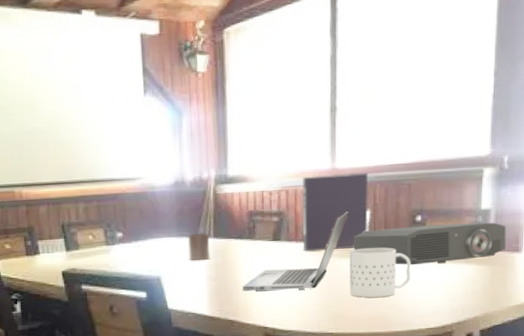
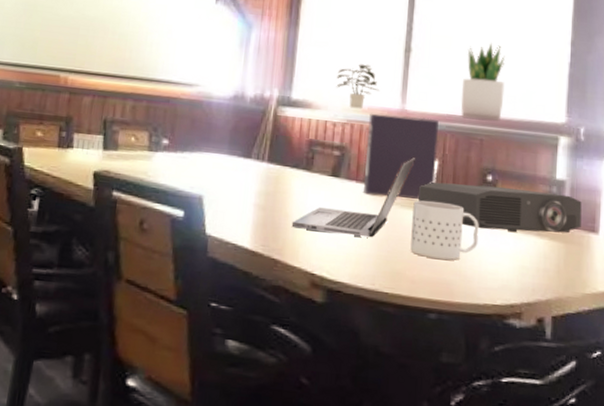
mug: present [187,232,210,260] -> none [237,153,264,185]
potted plant: none [268,130,309,175] -> present [336,64,379,109]
planter: none [388,88,429,167] -> present [461,43,505,122]

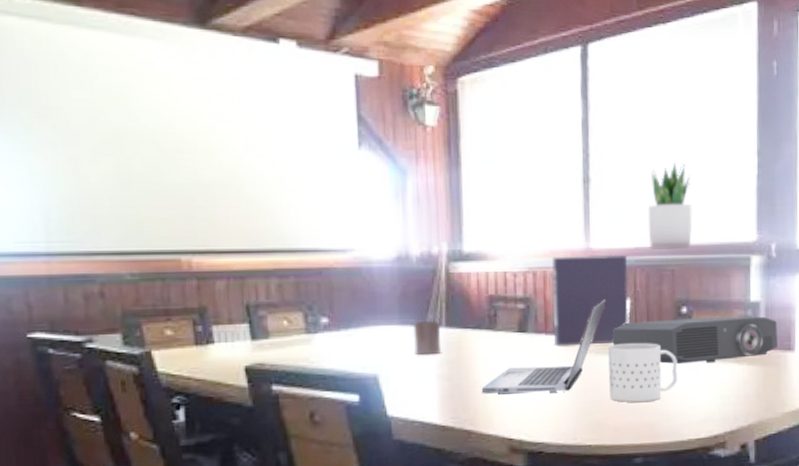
mug: none [237,153,264,185] -> present [412,320,442,355]
potted plant: present [336,64,379,109] -> none [511,202,559,254]

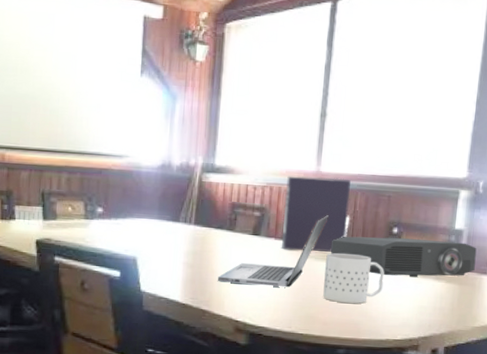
mug: present [412,320,442,355] -> none [167,217,191,246]
planter: present [647,162,693,249] -> none [371,105,414,179]

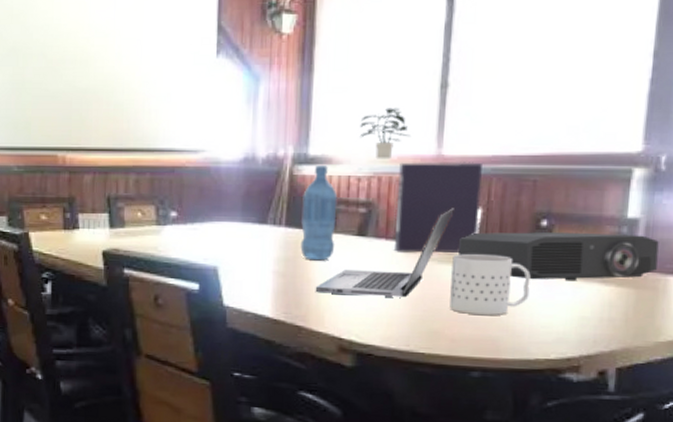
water bottle: none [206,174,238,254] -> present [300,165,338,260]
potted plant: none [256,130,296,173] -> present [359,108,410,159]

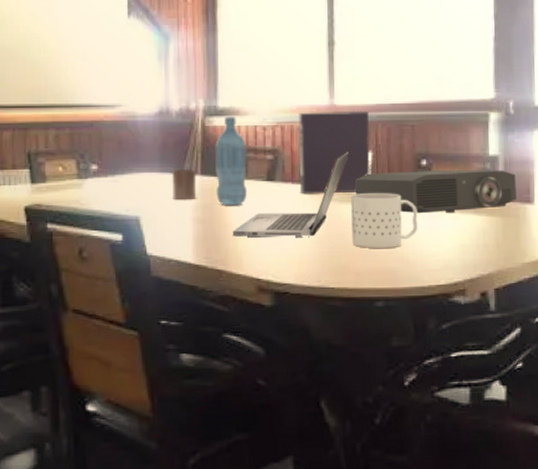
mug: none [253,219,281,251] -> present [171,168,197,199]
potted plant: present [359,108,410,159] -> none [262,63,306,110]

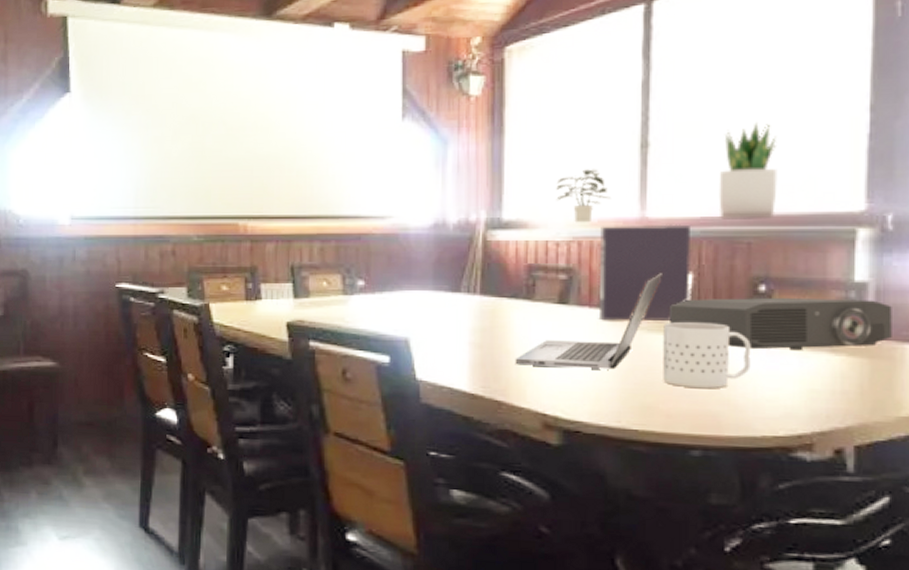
mug: present [171,168,197,199] -> none [446,287,475,321]
water bottle: present [215,117,248,205] -> none [497,230,535,329]
potted plant: none [262,63,306,110] -> present [556,169,610,223]
planter: none [388,26,432,106] -> present [718,123,777,219]

